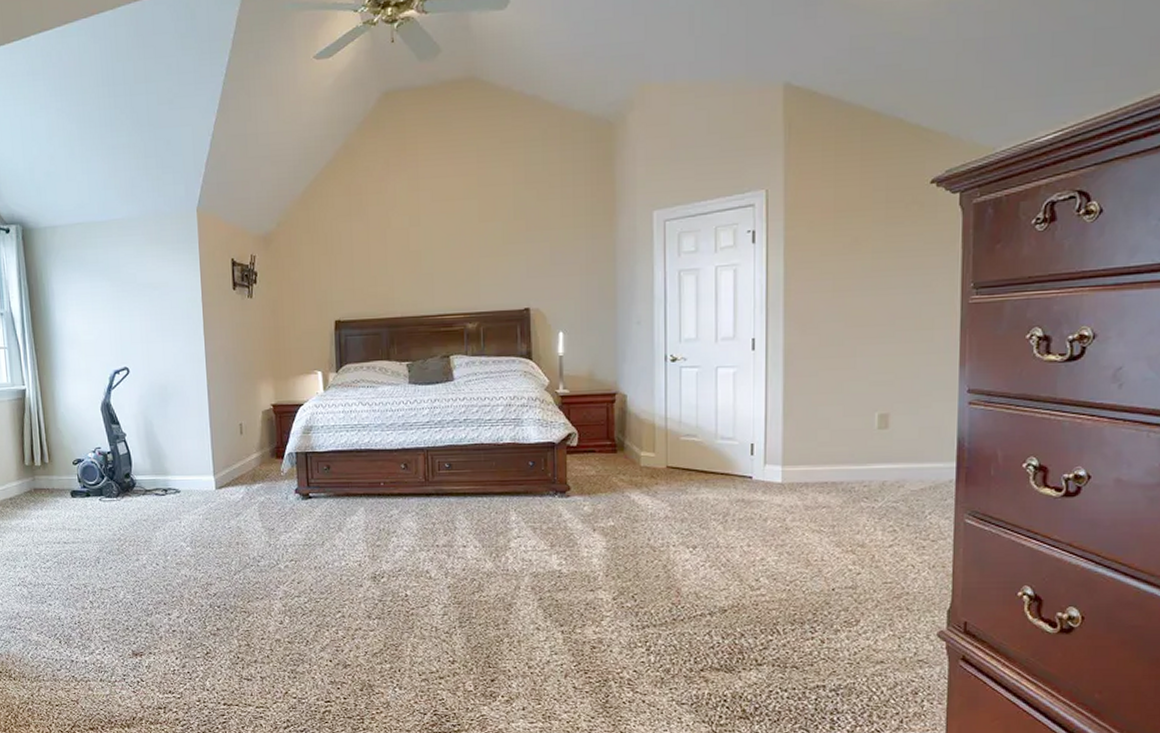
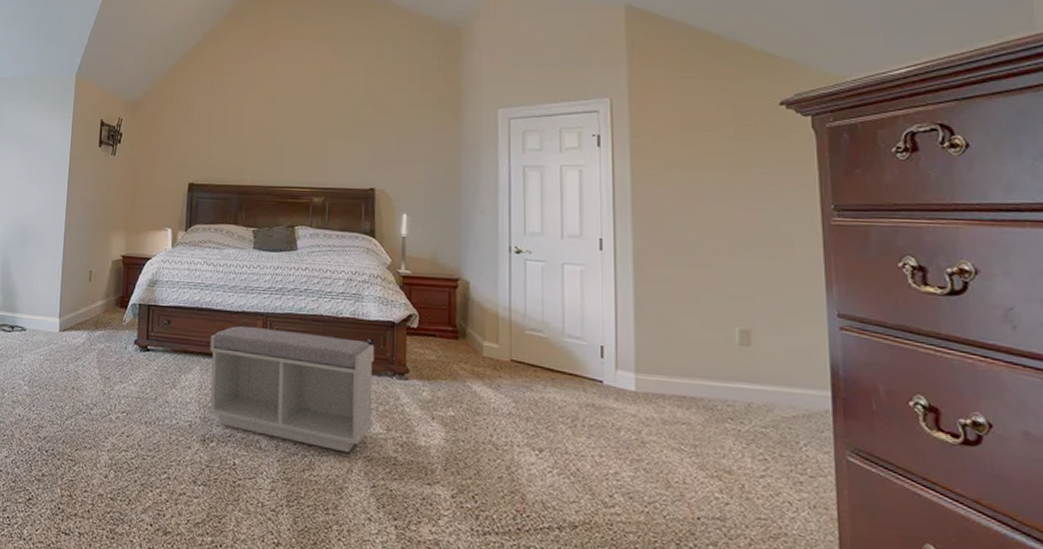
bench: none [372,462,538,572] -> present [208,326,375,453]

